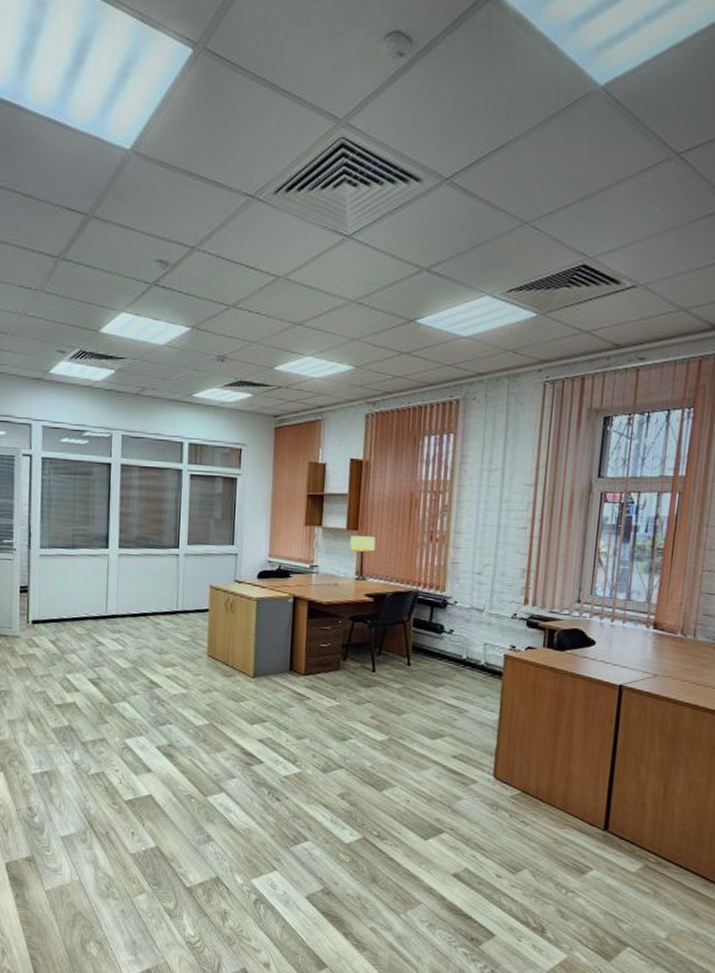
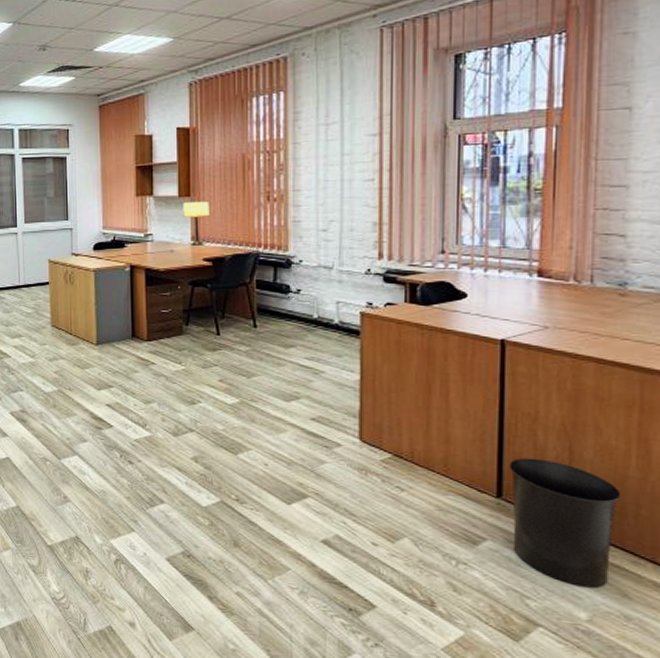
waste bin: none [613,793,701,910] -> present [509,457,621,588]

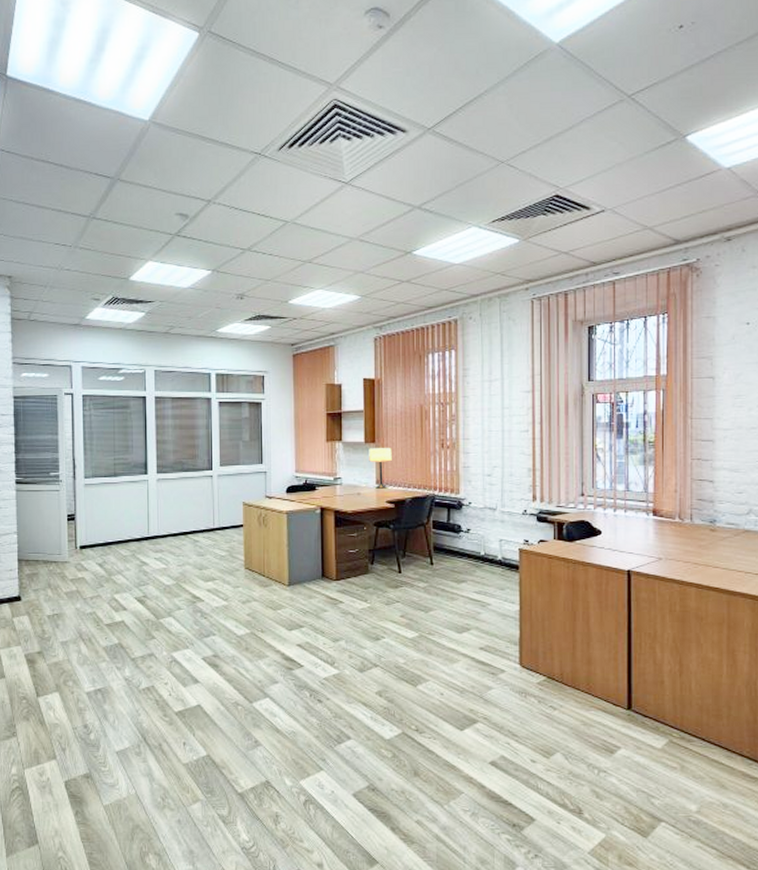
waste bin: present [509,457,621,588] -> none [636,672,717,782]

